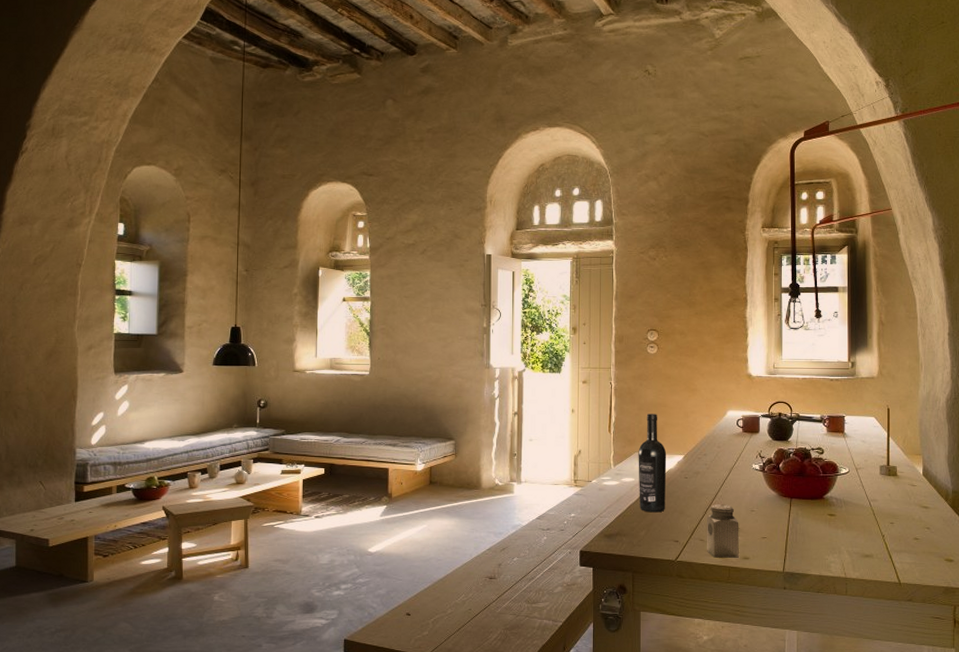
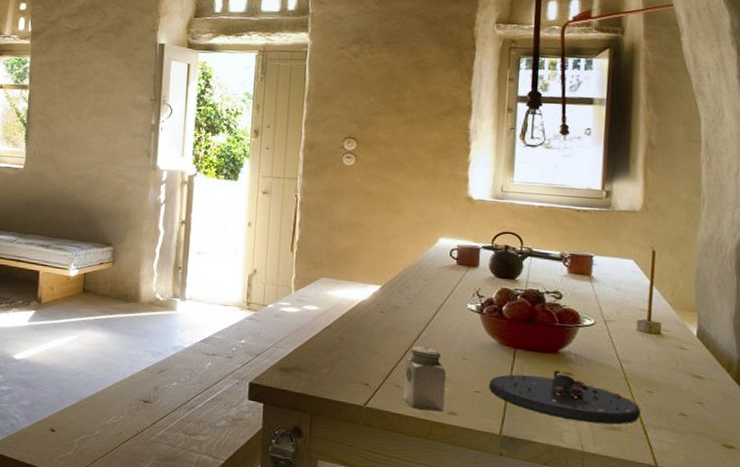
wine bottle: present [638,414,667,513] -> none [323,234,360,349]
plate: none [772,513,886,553] -> present [488,370,640,425]

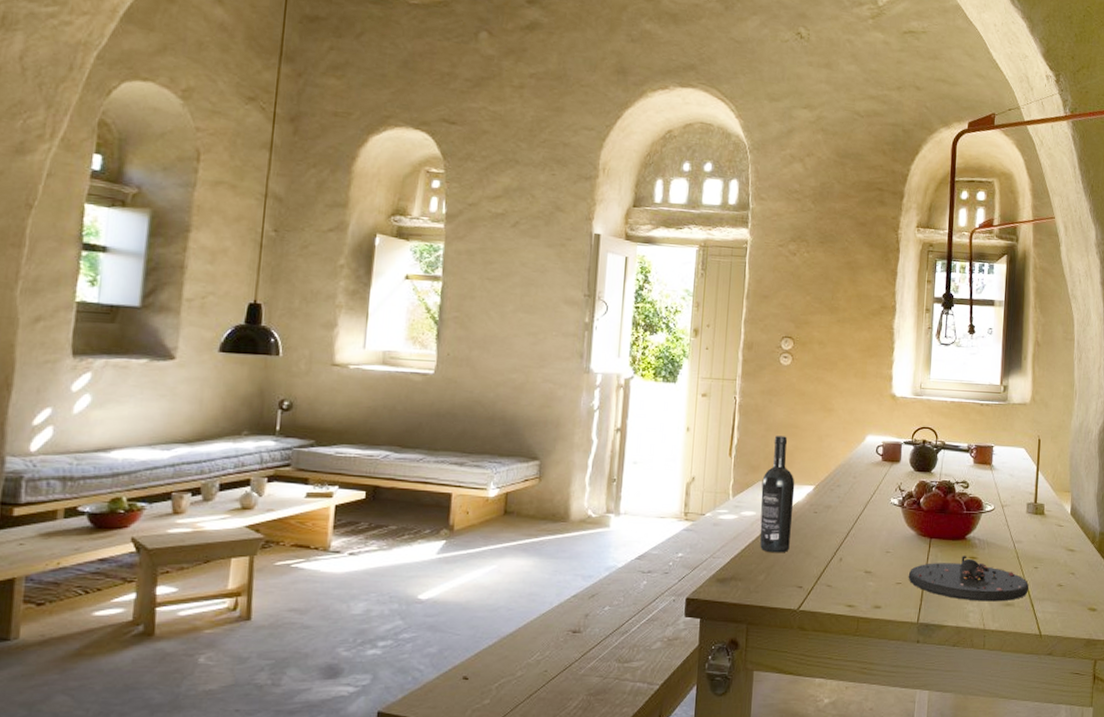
wine bottle: none [323,234,360,349] -> present [760,436,795,553]
salt shaker: present [403,346,446,412] -> none [834,544,872,607]

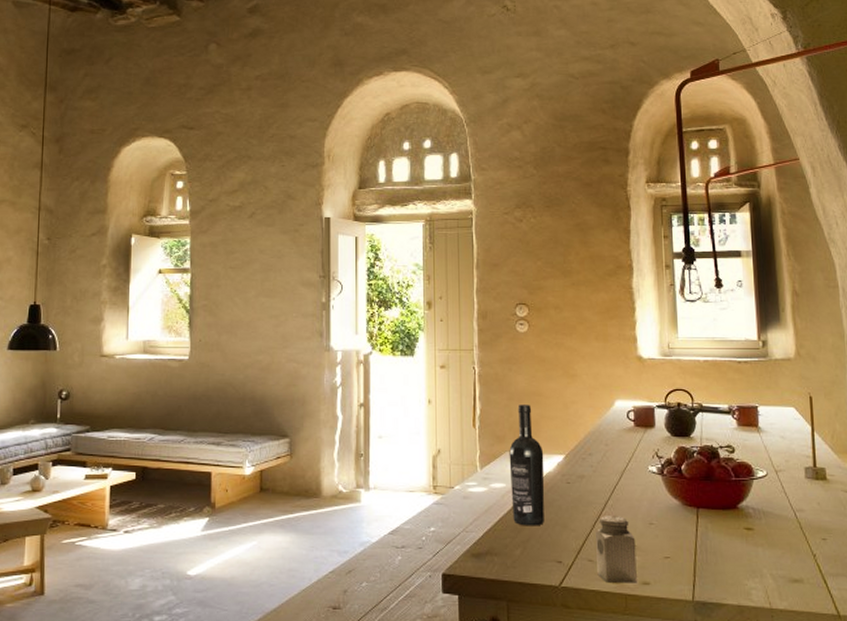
salt shaker: none [834,544,872,607] -> present [595,516,637,583]
plate: present [908,556,1029,602] -> none [676,527,818,578]

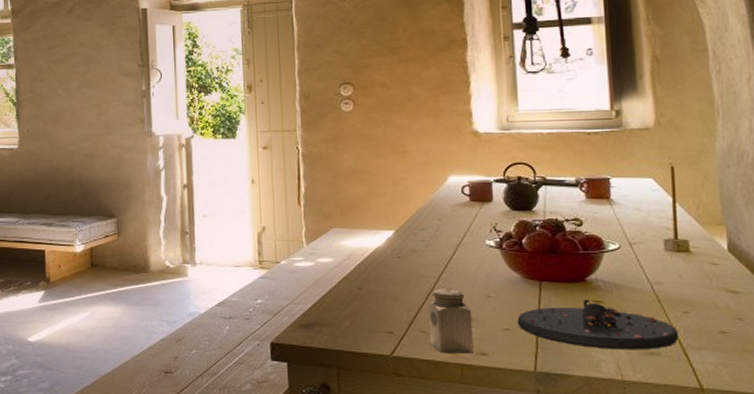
wine bottle: present [509,405,545,526] -> none [336,182,374,299]
plate: none [676,527,818,578] -> present [517,299,678,350]

